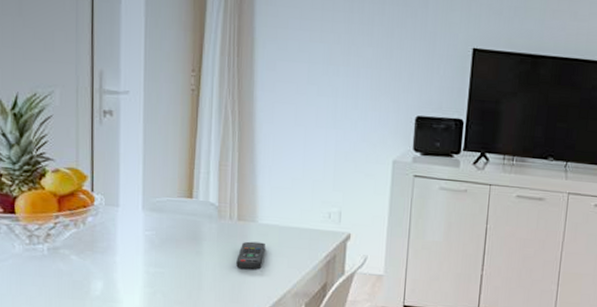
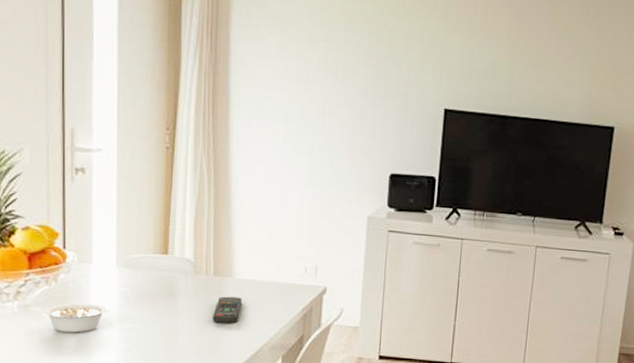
legume: none [72,246,136,276] -> present [43,303,110,333]

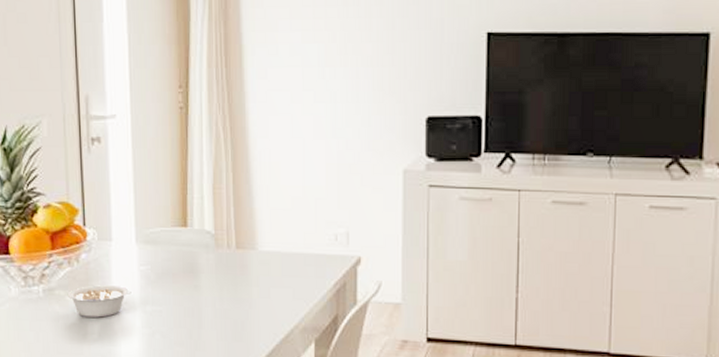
remote control: present [213,296,242,323] -> none [237,271,267,303]

